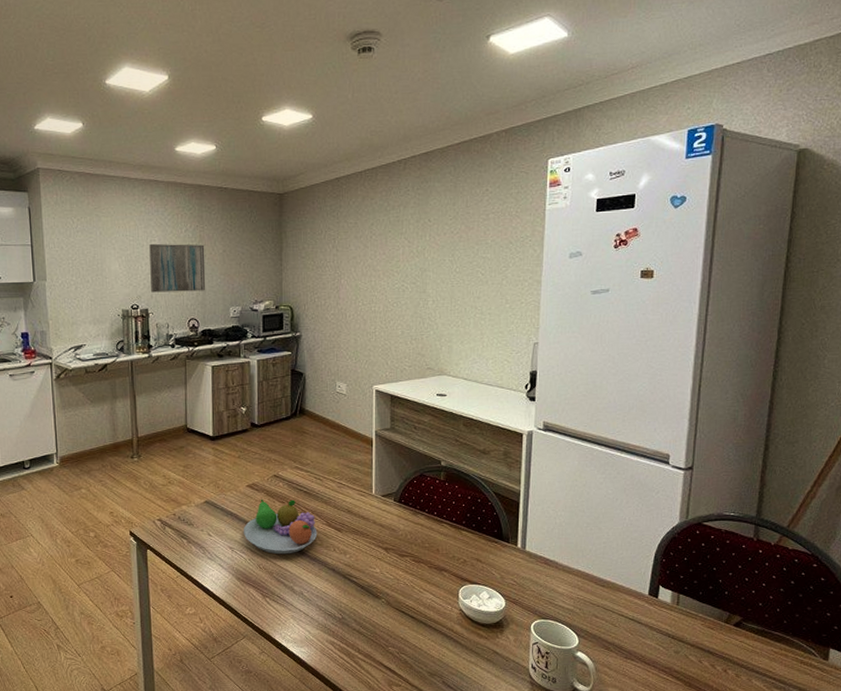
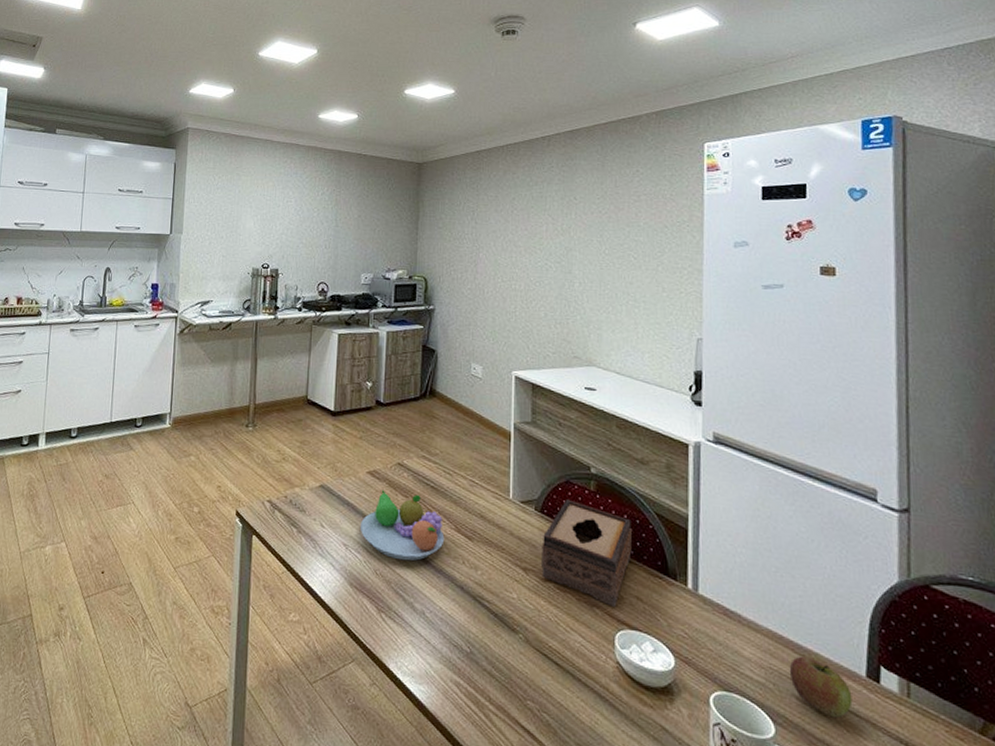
wall art: present [149,243,206,293] -> none [283,204,340,255]
tissue box: none [400,489,474,569] -> present [542,499,632,607]
apple: none [592,586,637,627] -> present [789,656,853,718]

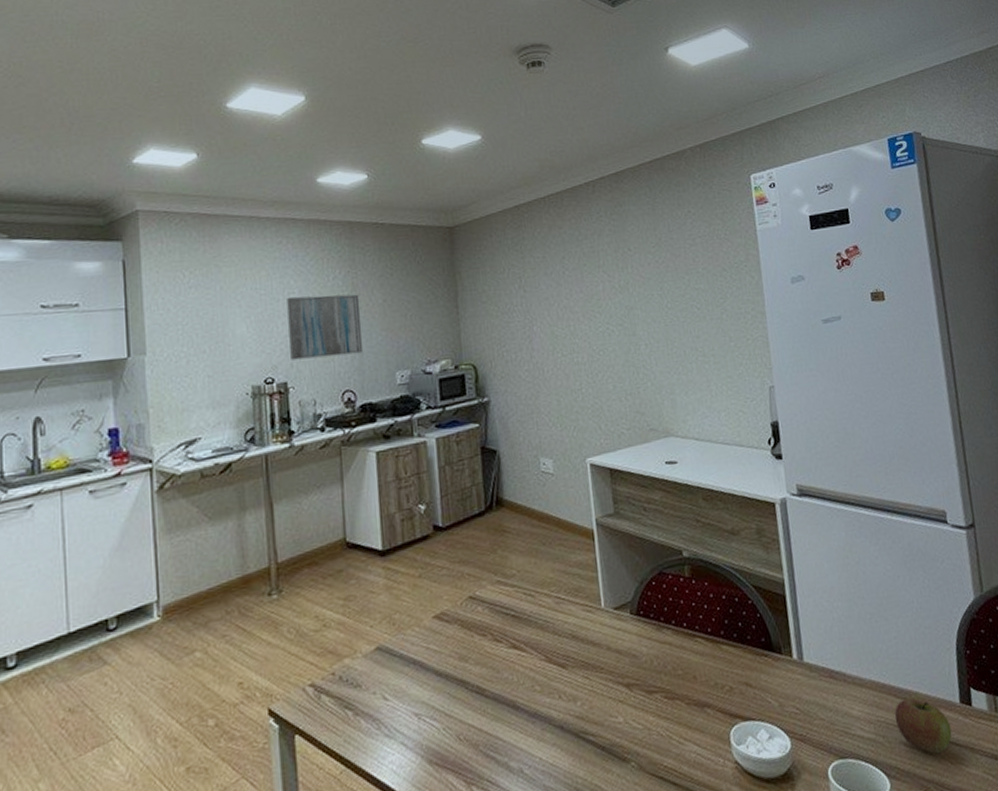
wall art: none [283,204,340,255] -> present [287,294,362,360]
fruit bowl: present [359,490,445,561] -> none [432,629,535,715]
tissue box: present [542,499,632,607] -> none [642,592,735,702]

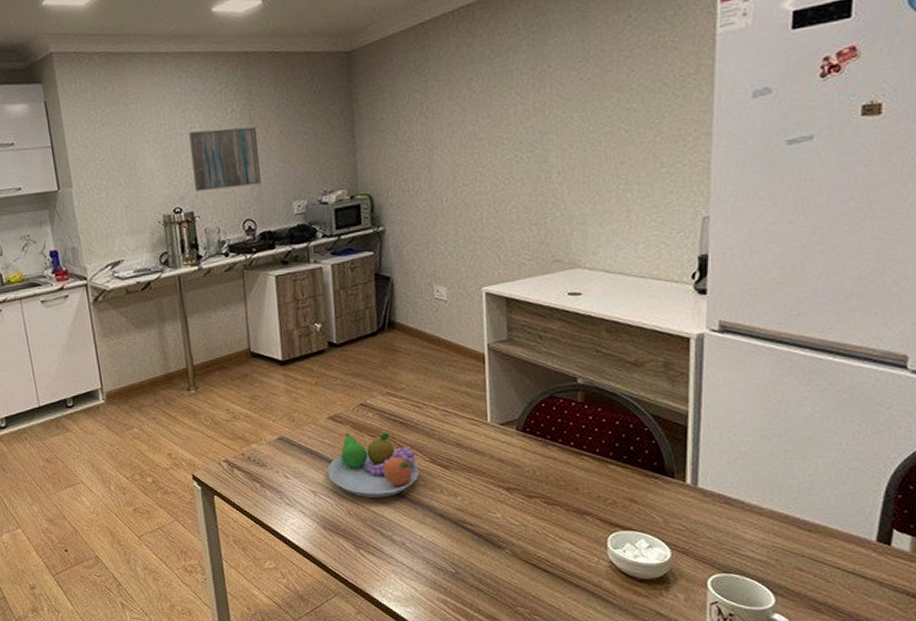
fruit bowl: none [432,629,535,715] -> present [326,432,420,499]
apple: present [894,698,952,755] -> none [793,531,860,582]

